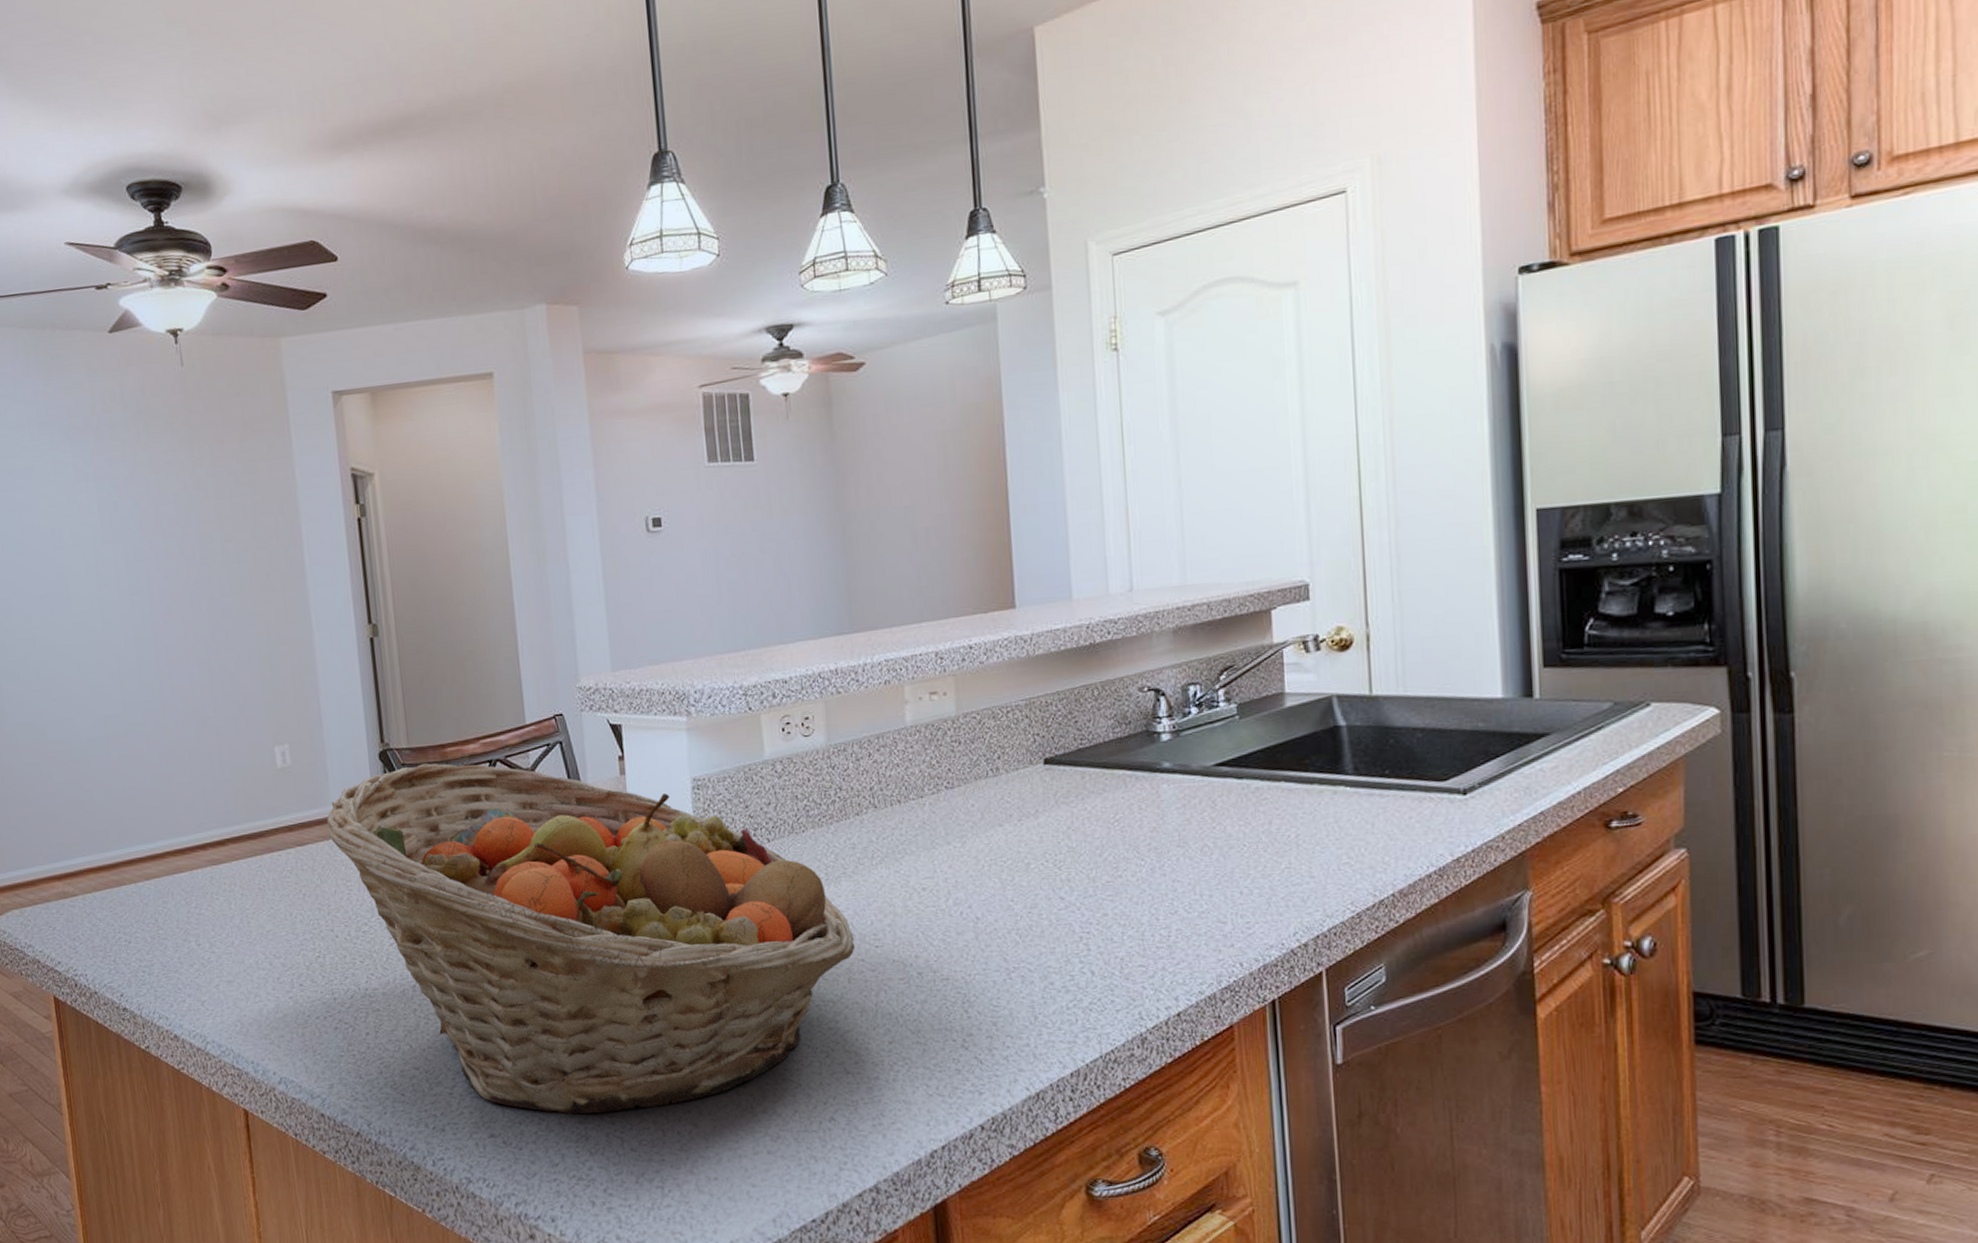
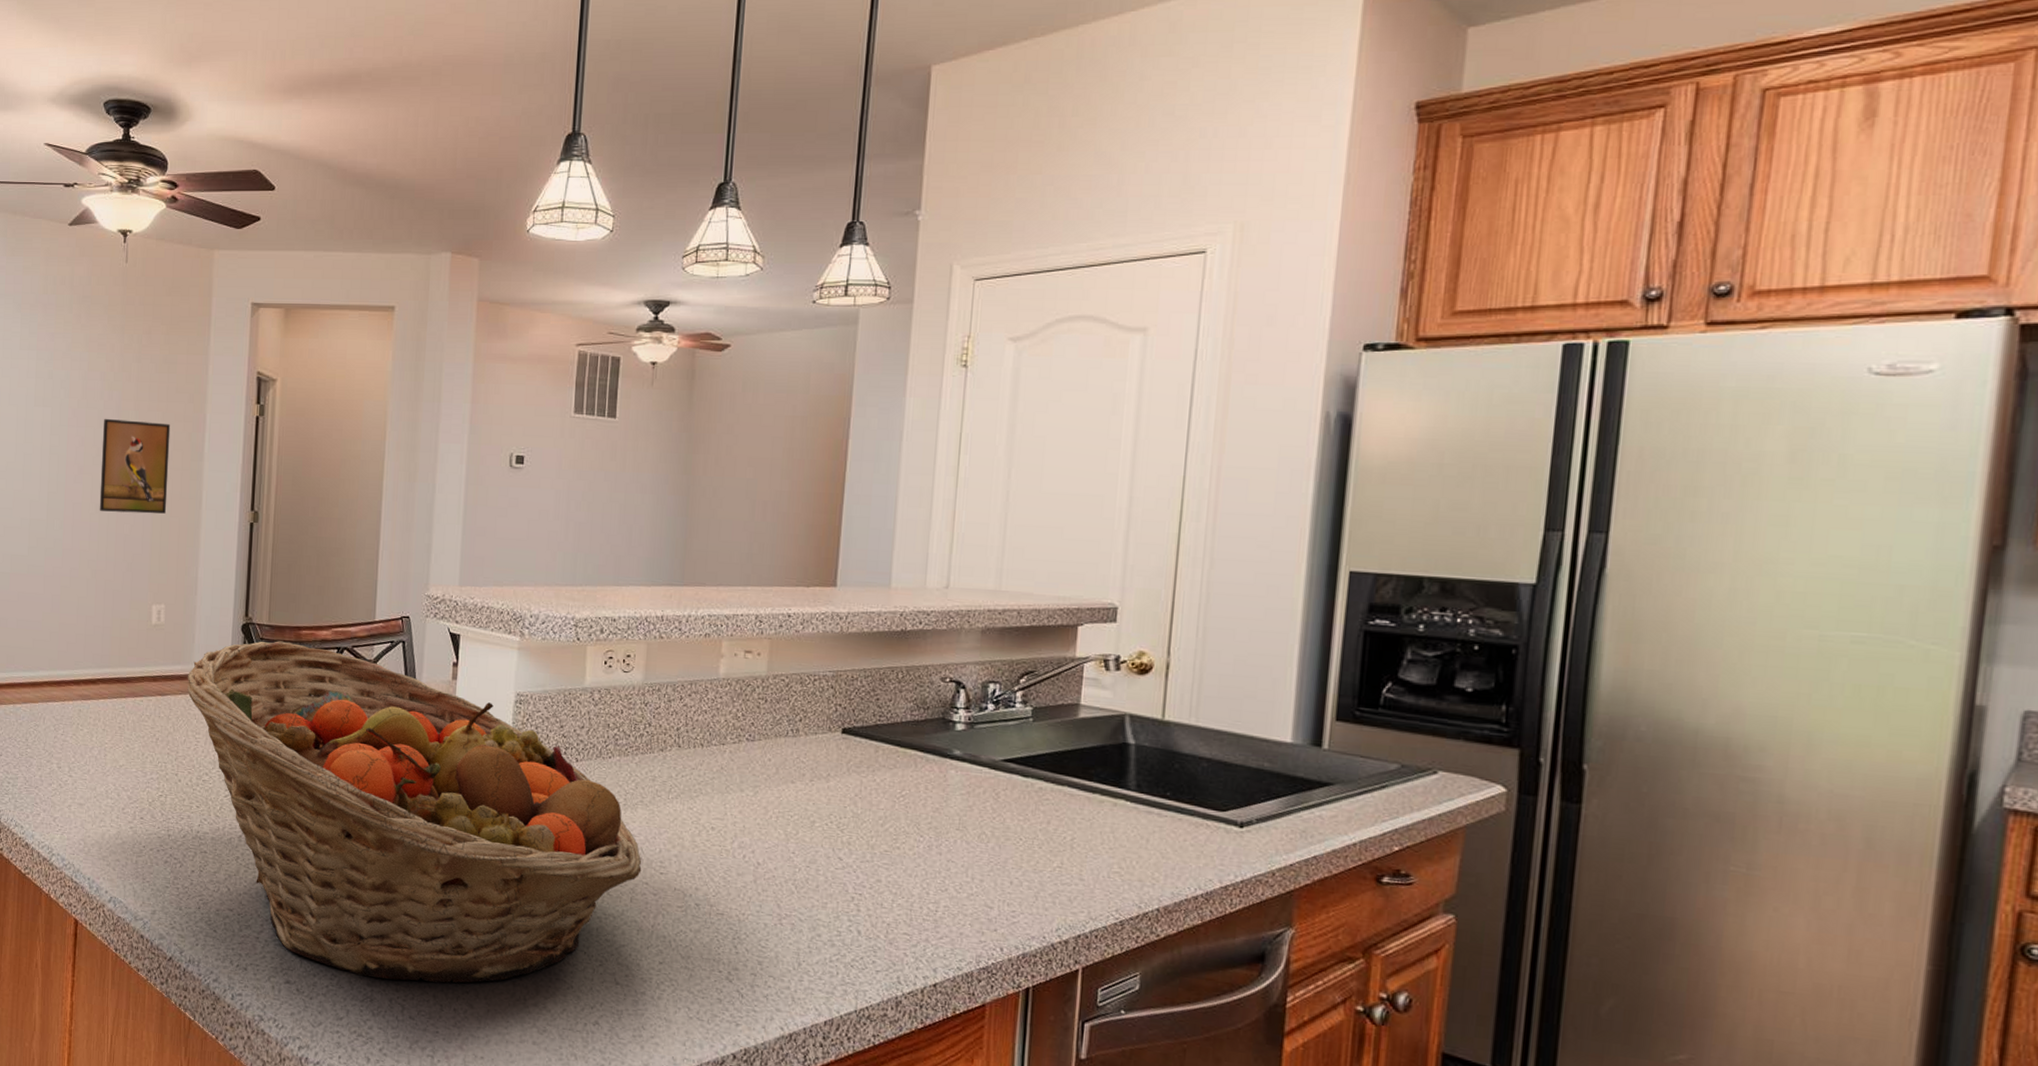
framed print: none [185,541,274,651] -> present [99,418,171,514]

